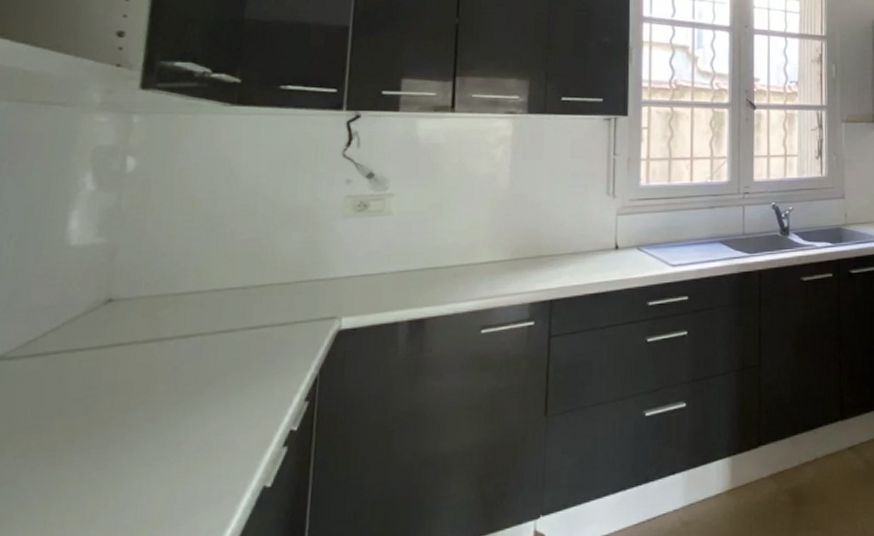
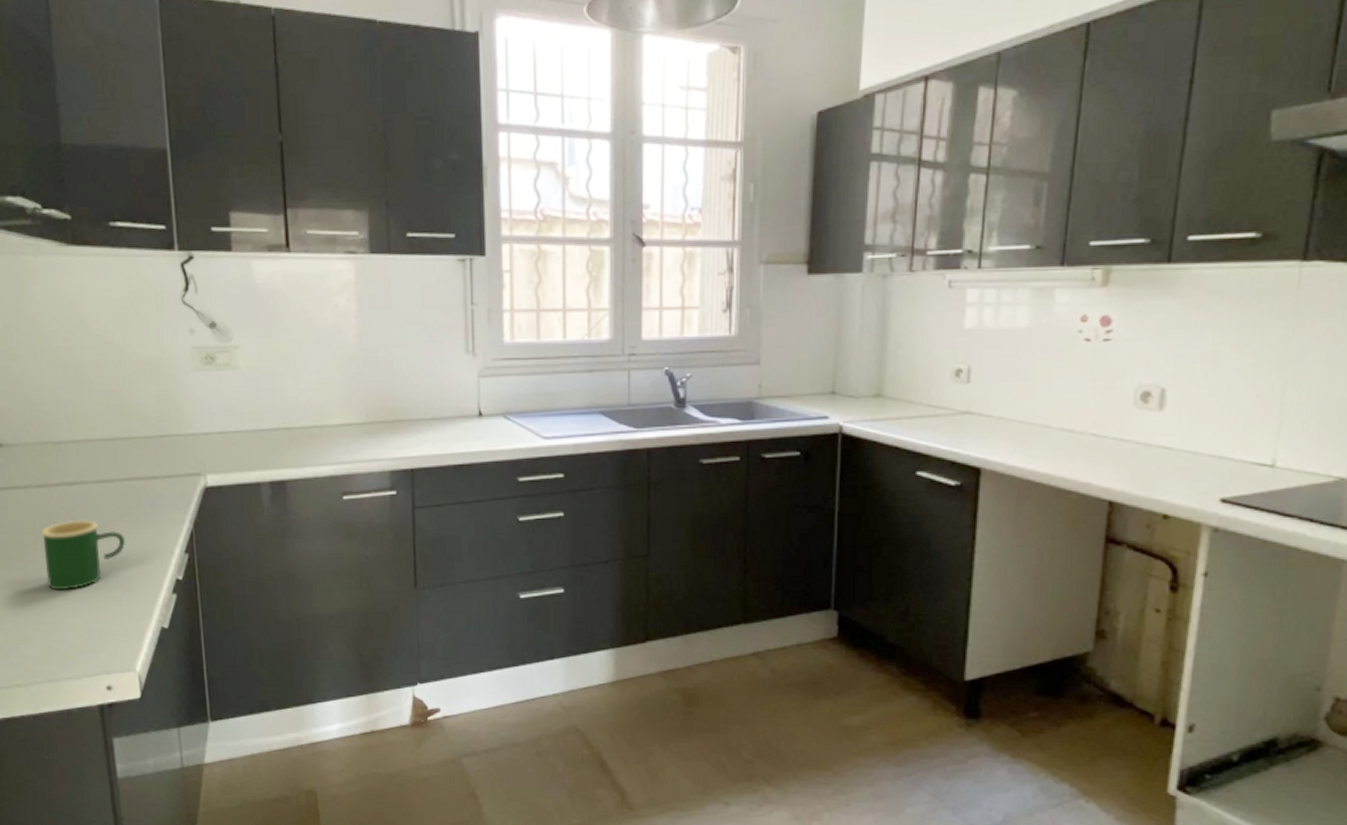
mug: none [131,373,238,456] -> present [42,519,125,591]

